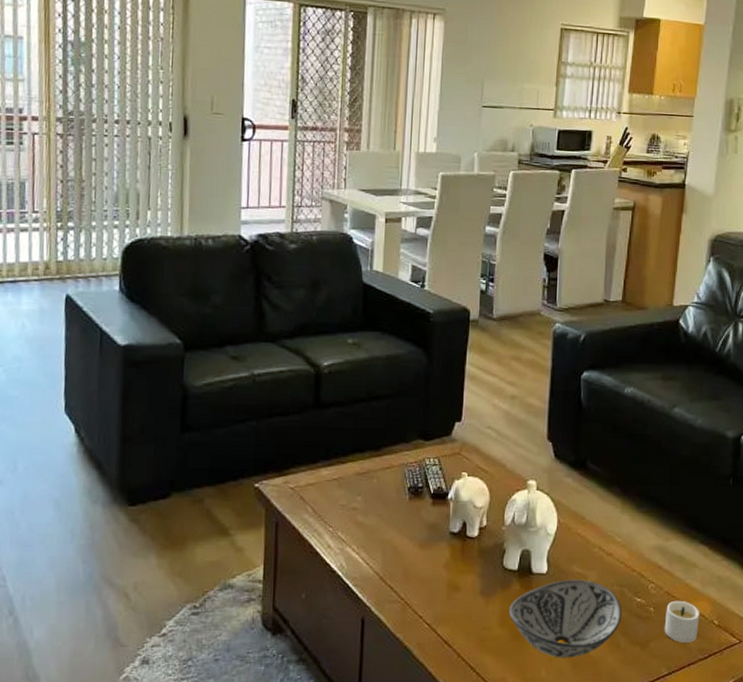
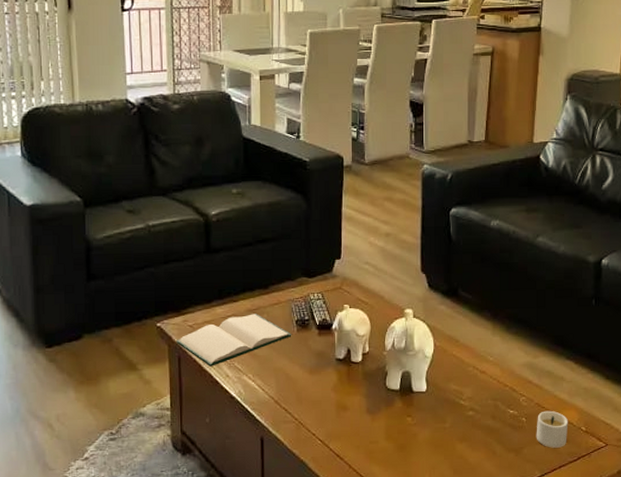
hardback book: none [275,478,403,535] -> present [176,314,292,367]
decorative bowl: present [508,580,622,658] -> none [393,396,497,466]

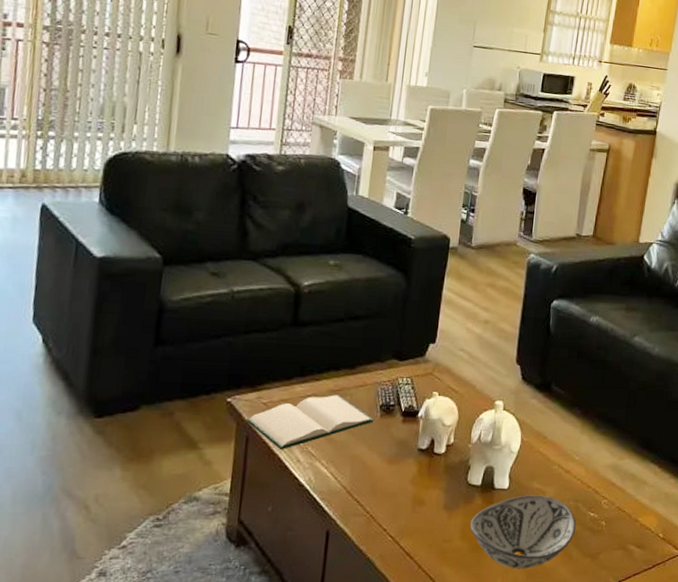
decorative bowl: none [393,396,497,466] -> present [469,495,577,569]
candle: present [536,410,569,448] -> none [613,515,647,554]

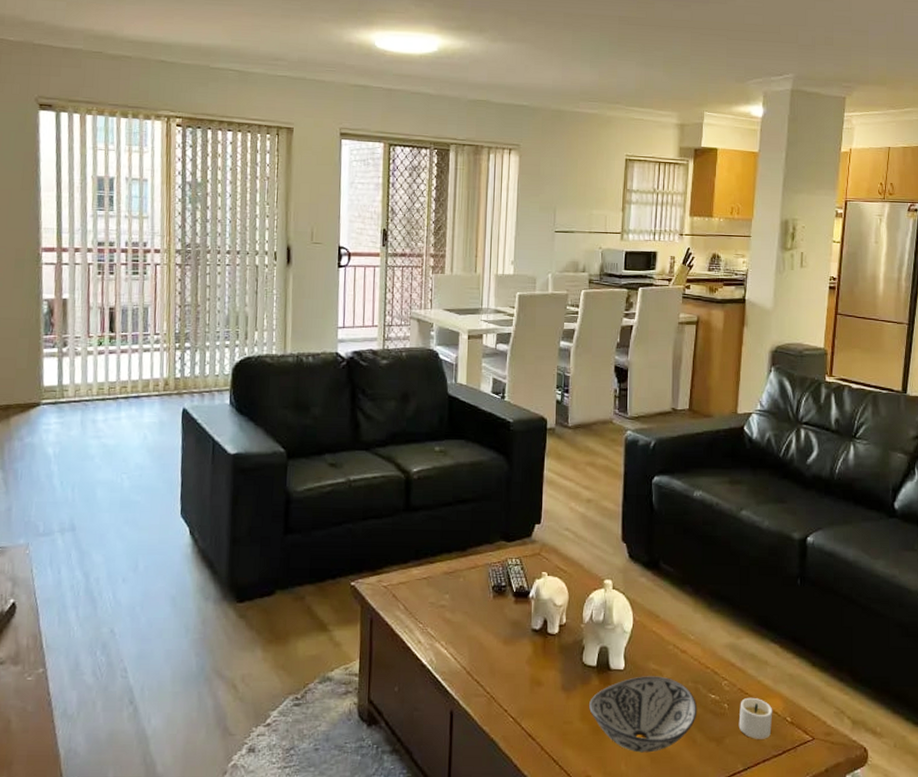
hardback book: present [246,395,375,450] -> none [370,577,488,631]
candle: none [613,515,647,554] -> present [738,697,773,739]

